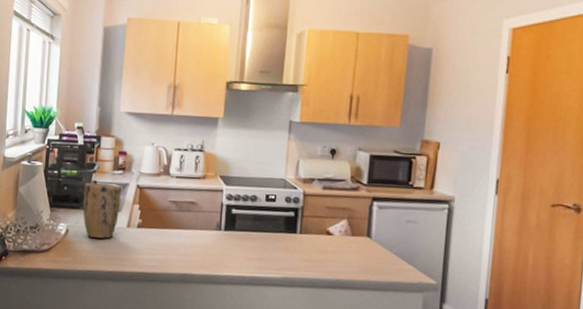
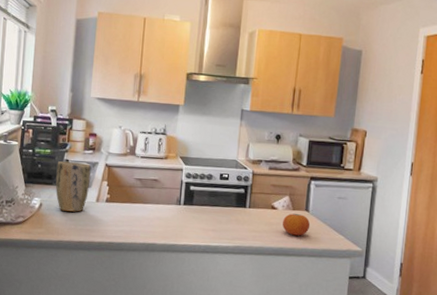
fruit: none [340,240,373,266] -> present [282,213,311,236]

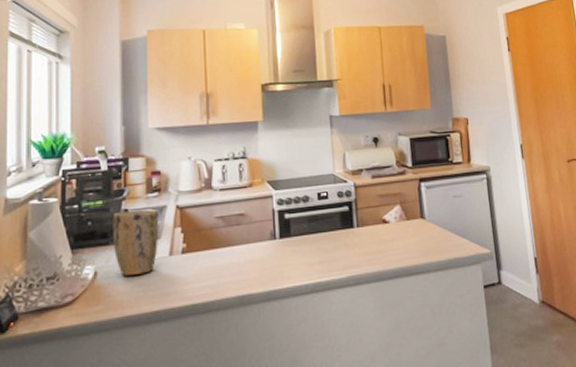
fruit: present [282,213,311,236] -> none [398,223,430,250]

